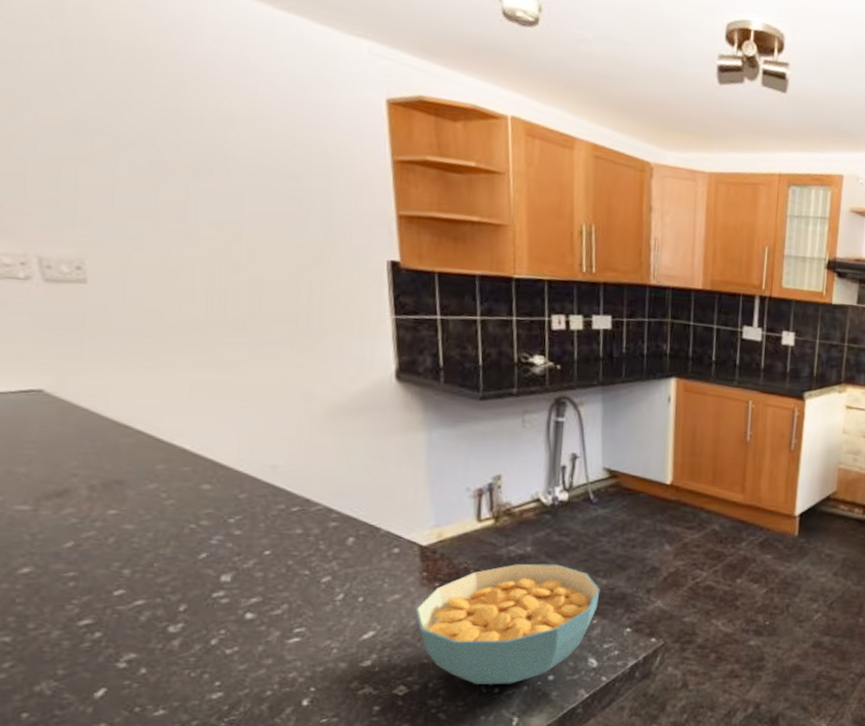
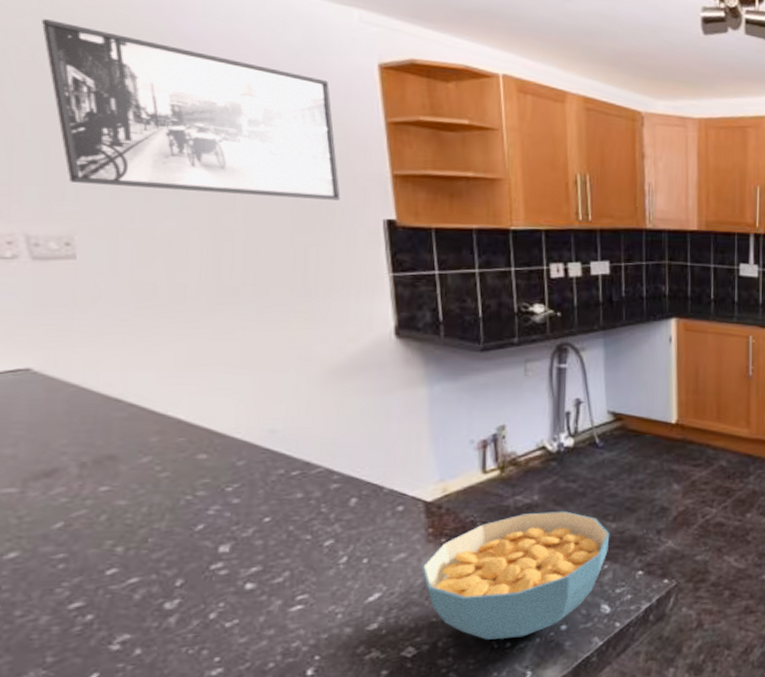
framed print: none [53,36,345,239] -> present [40,19,340,201]

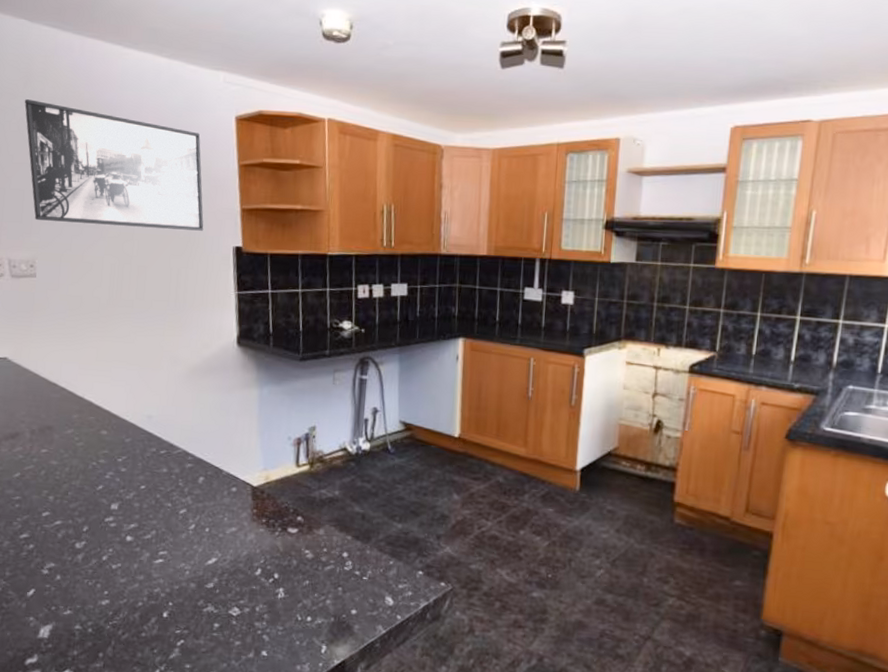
cereal bowl: present [422,511,610,640] -> none [247,506,396,615]

